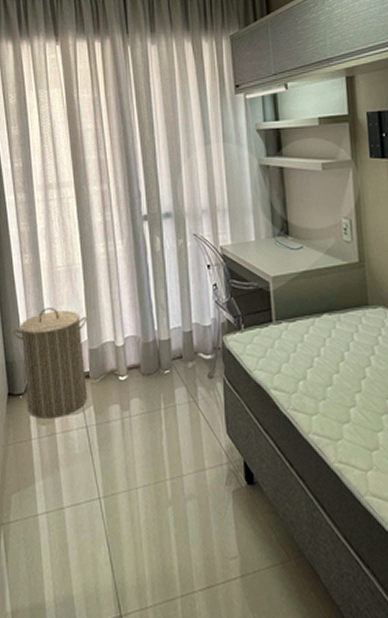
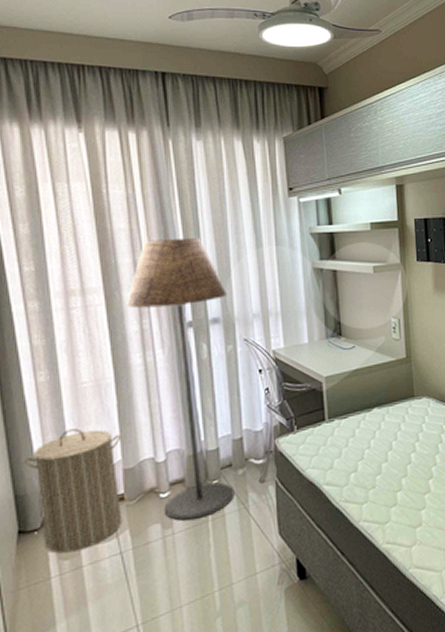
floor lamp: none [92,135,185,405] -> present [126,237,235,521]

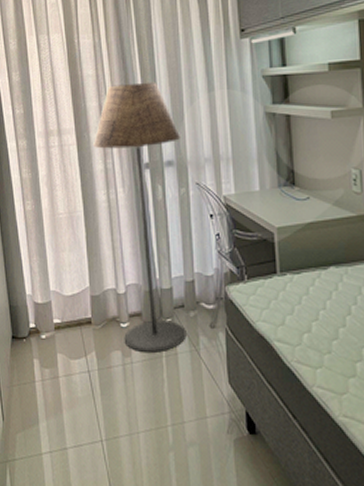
laundry hamper: present [24,428,122,554] -> none [16,254,89,363]

